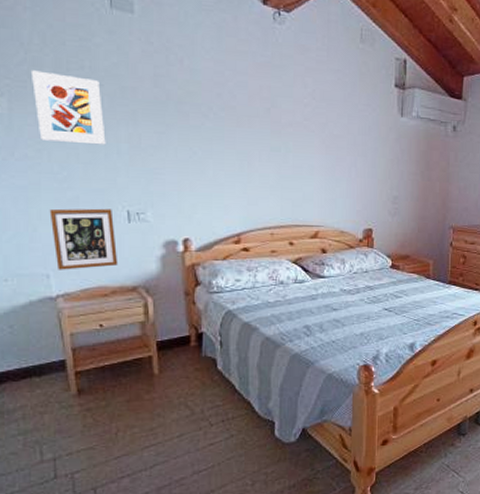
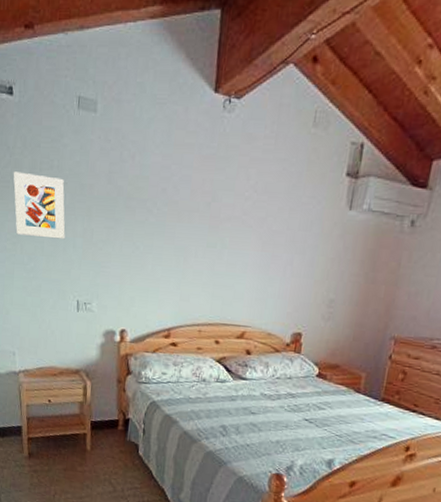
picture frame: present [49,208,118,270] -> none [18,295,67,350]

